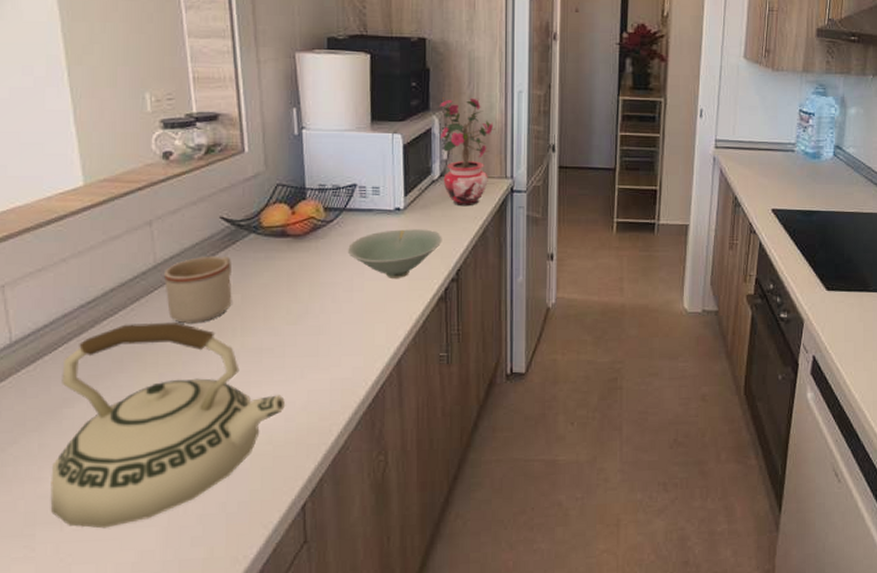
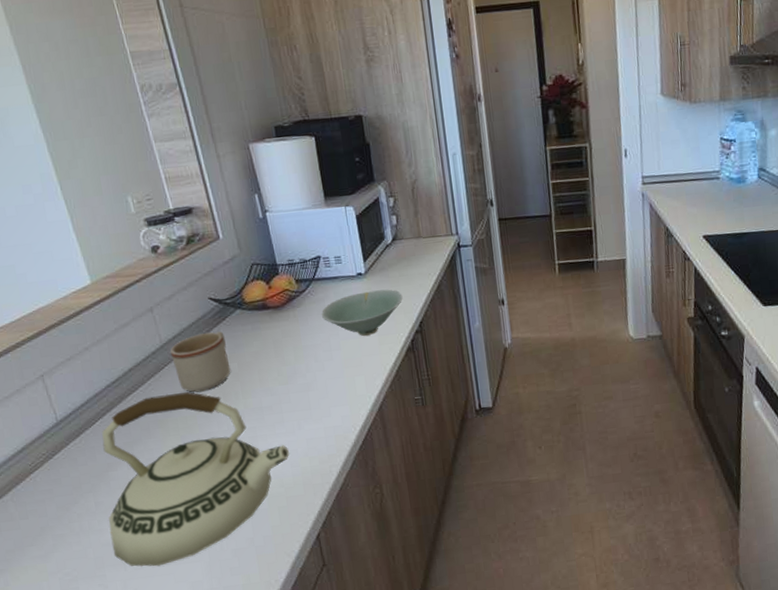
potted plant: present [439,97,495,207] -> none [383,164,437,266]

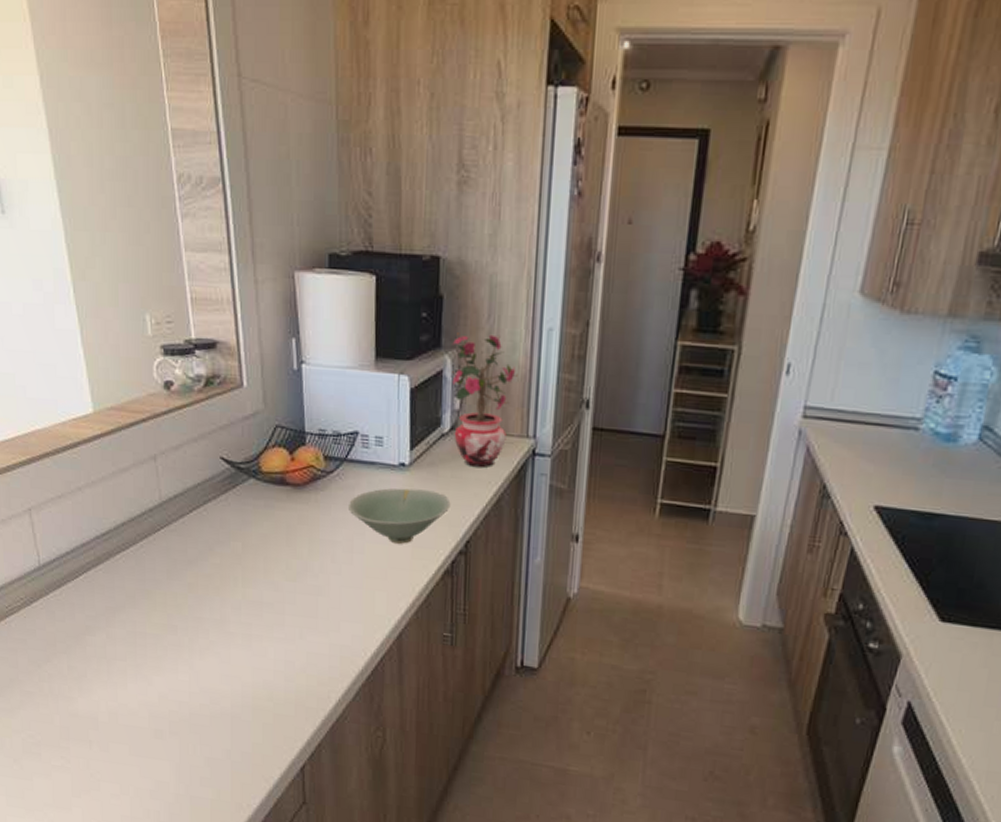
teakettle: present [102,392,290,567] -> none [79,560,286,754]
mug: present [170,331,231,393] -> none [168,498,233,568]
potted plant: none [383,164,437,266] -> present [452,332,518,468]

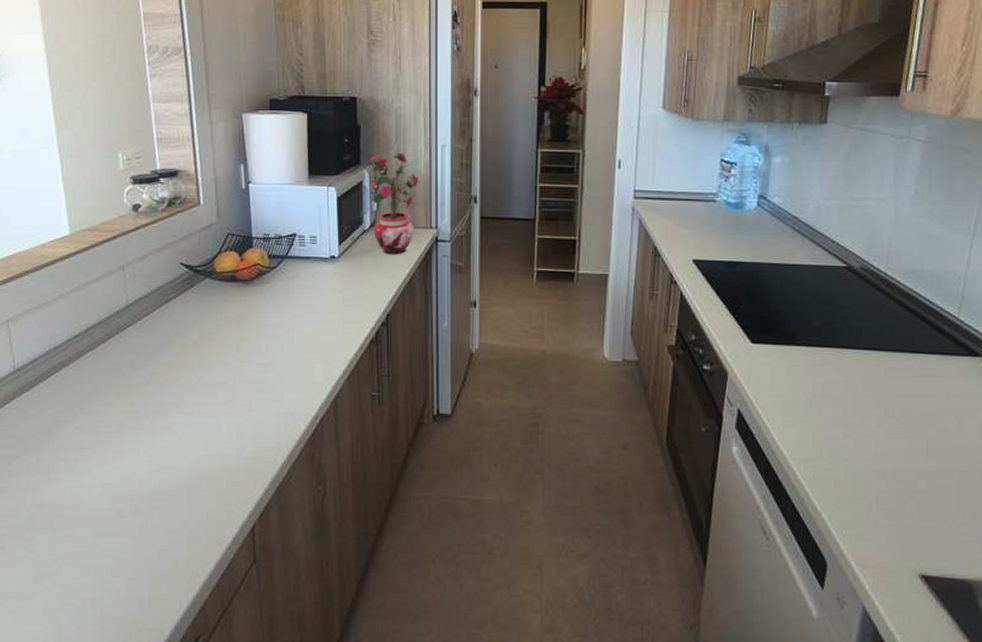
bowl: present [349,488,451,544] -> none [290,276,373,321]

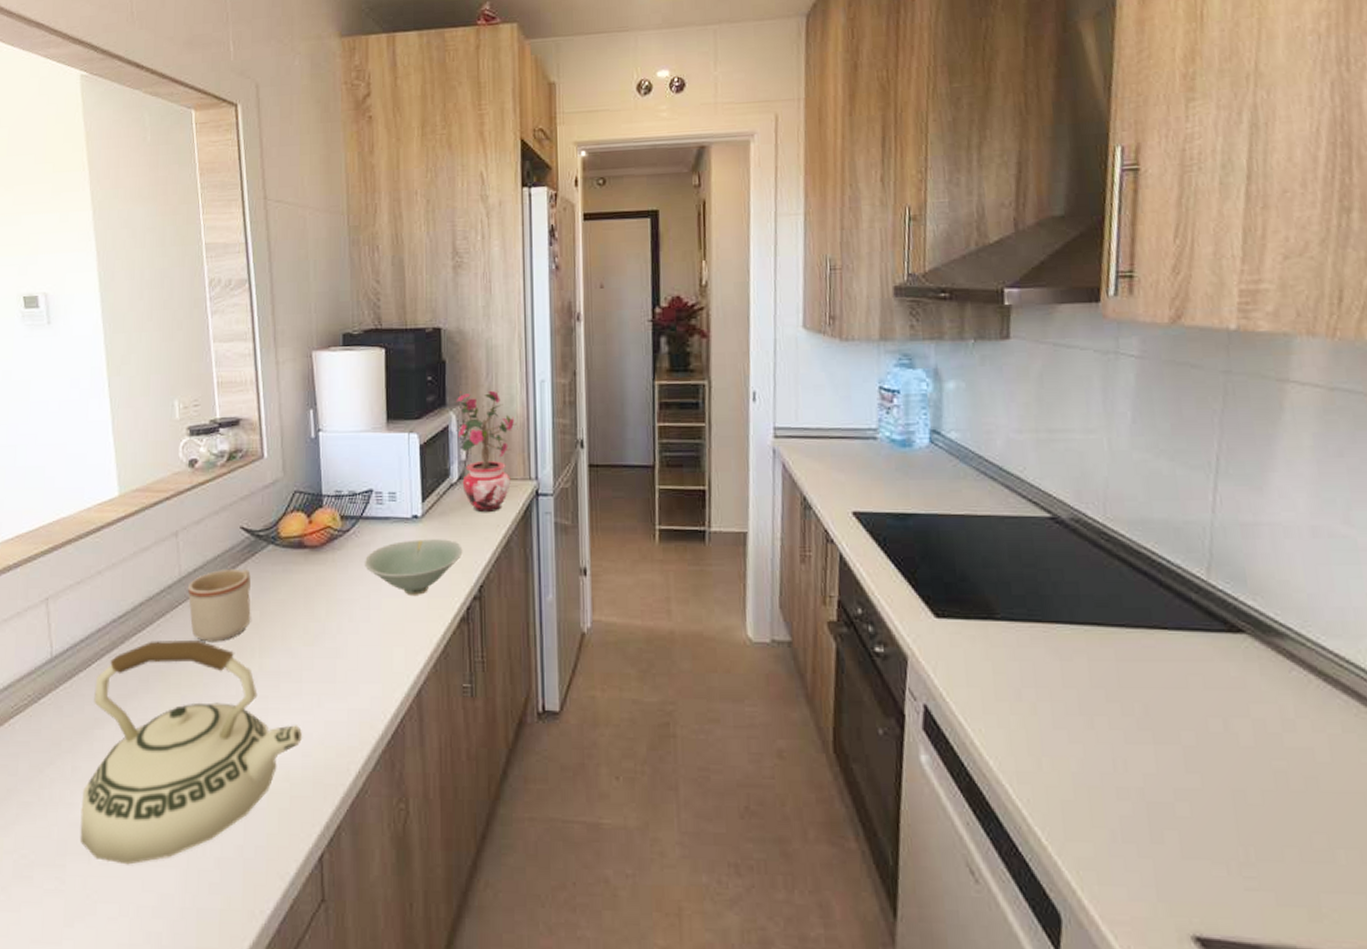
teakettle: none [46,356,237,536] -> present [80,639,303,865]
mug: none [134,297,191,358] -> present [187,568,251,642]
bowl: none [290,276,373,321] -> present [365,539,463,595]

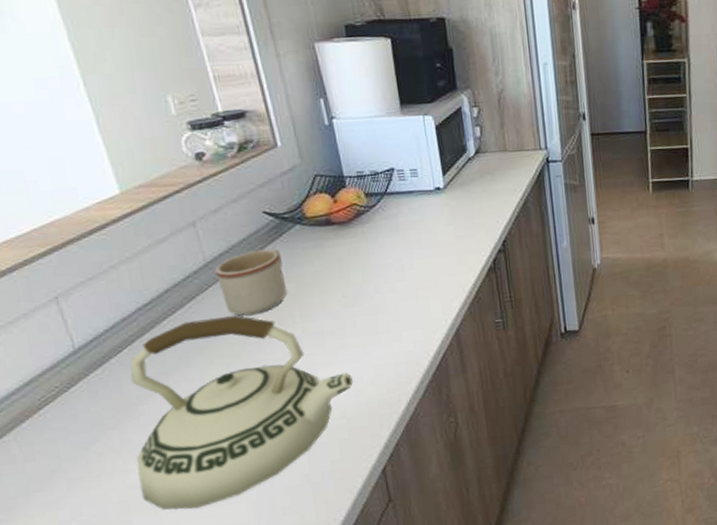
bowl: present [365,539,463,595] -> none [394,205,485,255]
potted plant: present [457,390,517,513] -> none [467,73,525,181]

